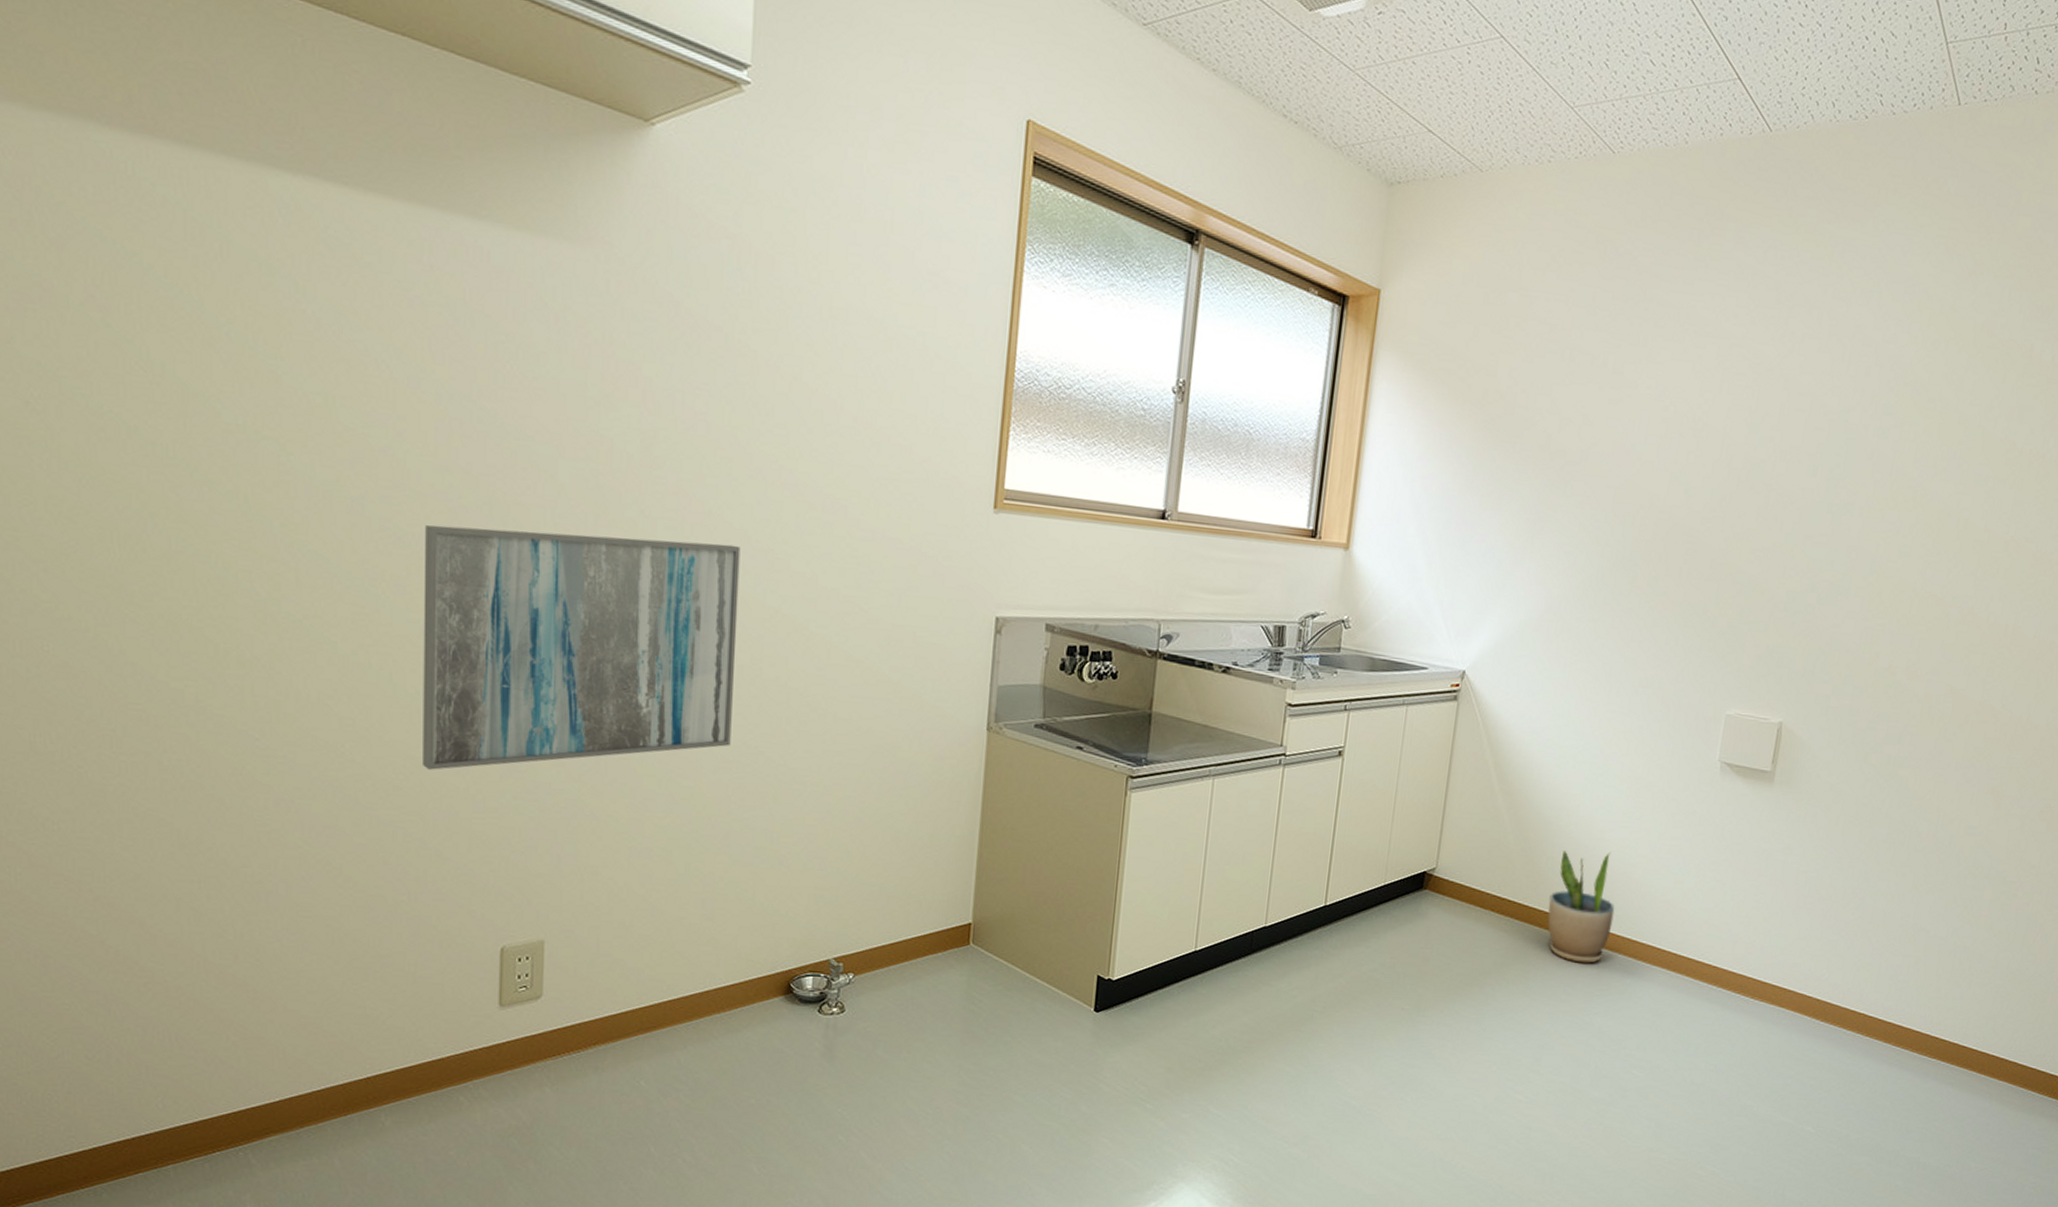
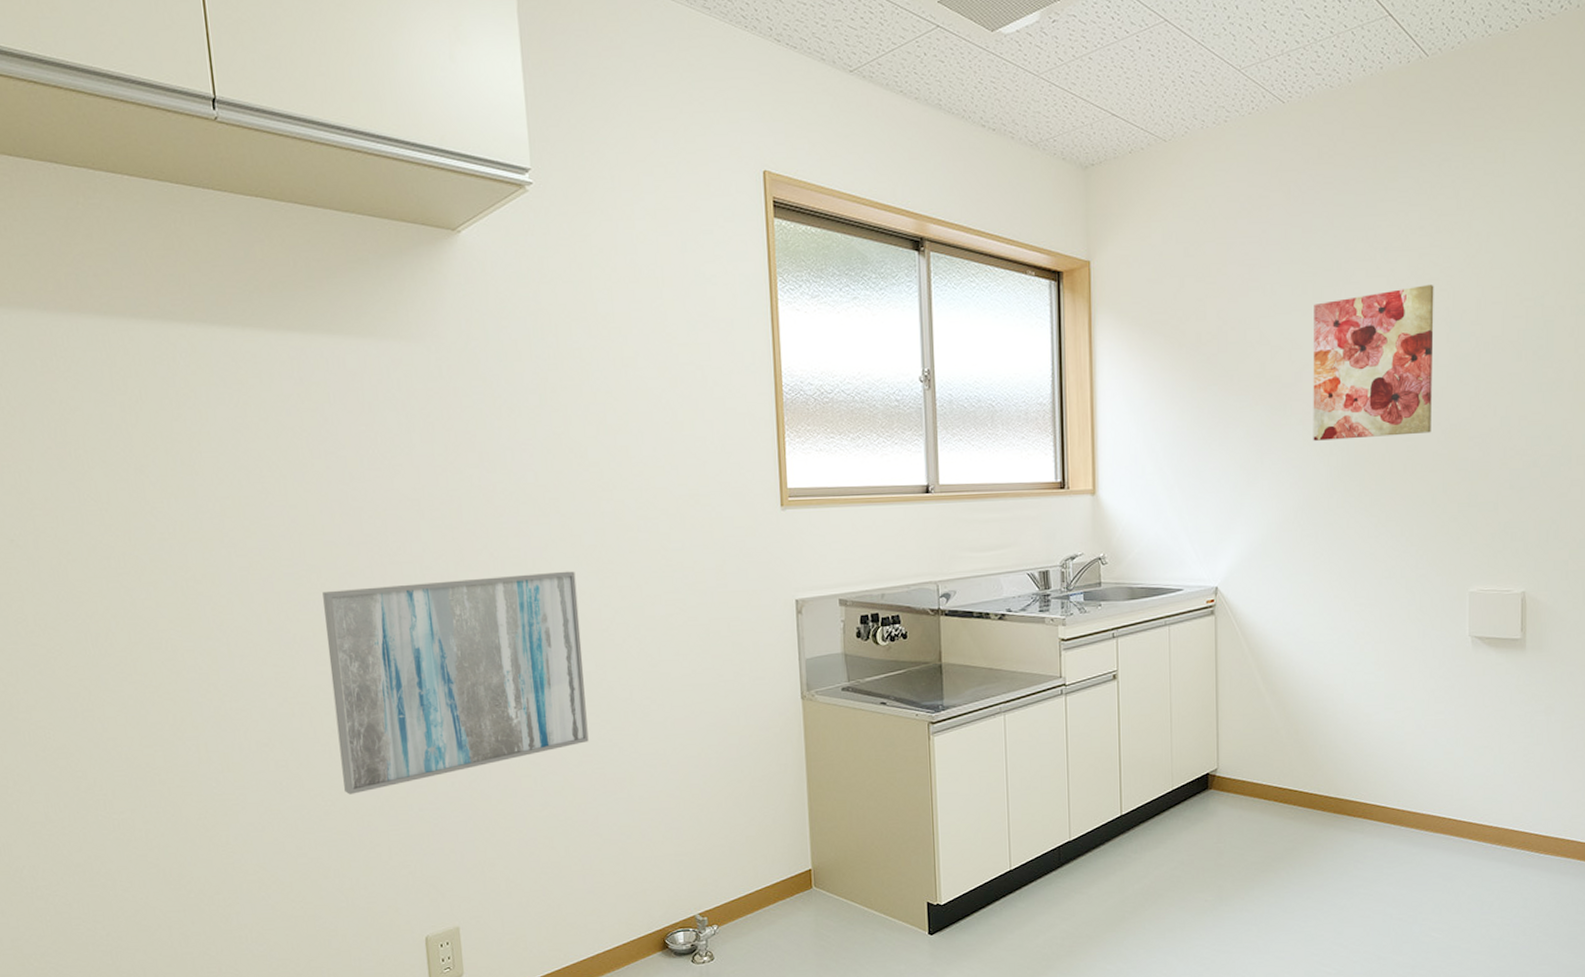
potted plant: present [1547,849,1615,964] -> none [1327,733,1391,839]
wall art: none [1589,378,1740,539] -> present [1313,284,1434,441]

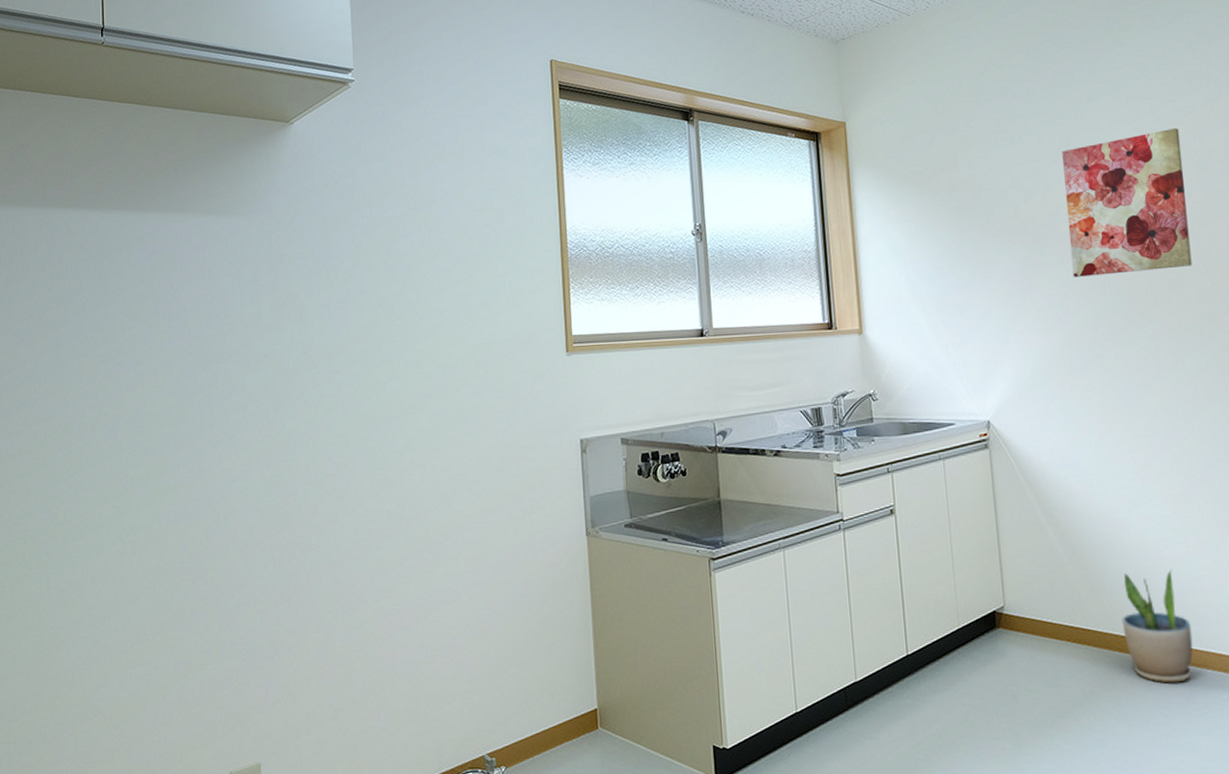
wall art: present [322,571,589,795] -> none [158,415,387,629]
potted plant: none [1327,733,1391,839] -> present [1122,568,1193,683]

